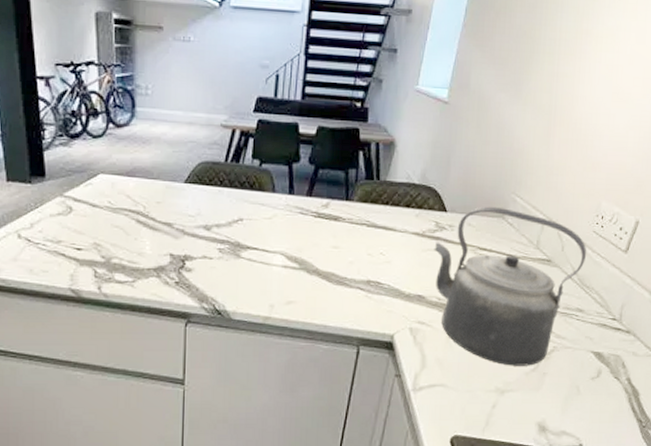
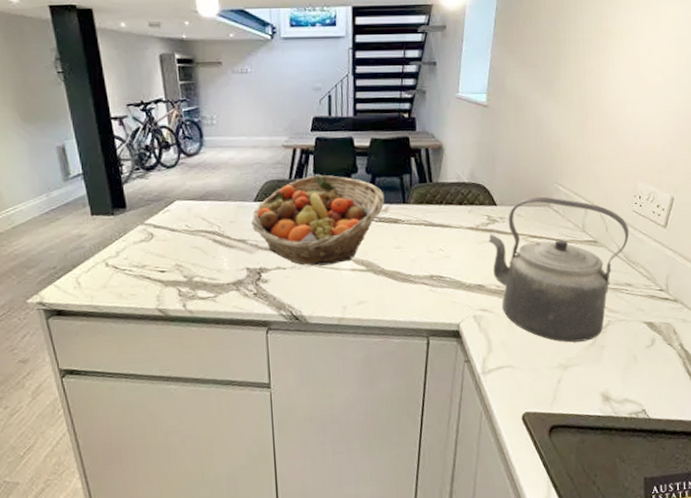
fruit basket: none [180,160,327,259] -> present [251,174,385,266]

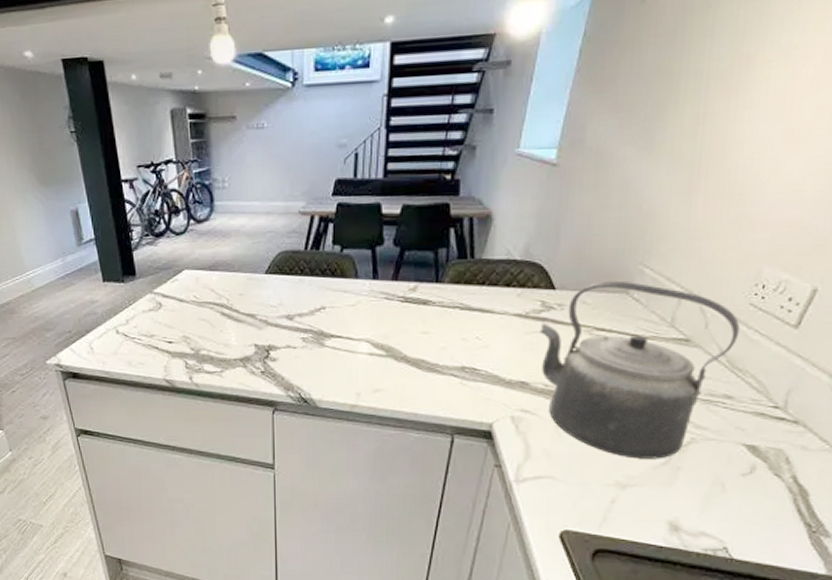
fruit basket: present [251,174,385,266] -> none [262,246,414,347]

